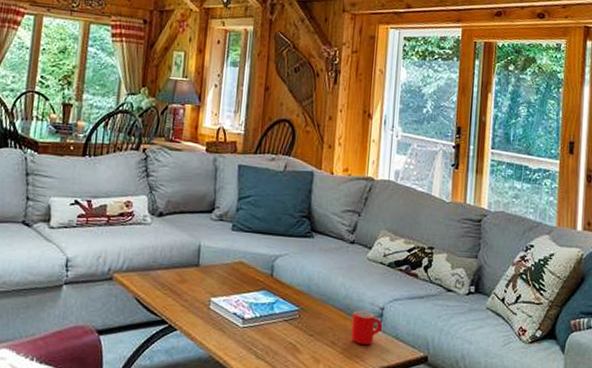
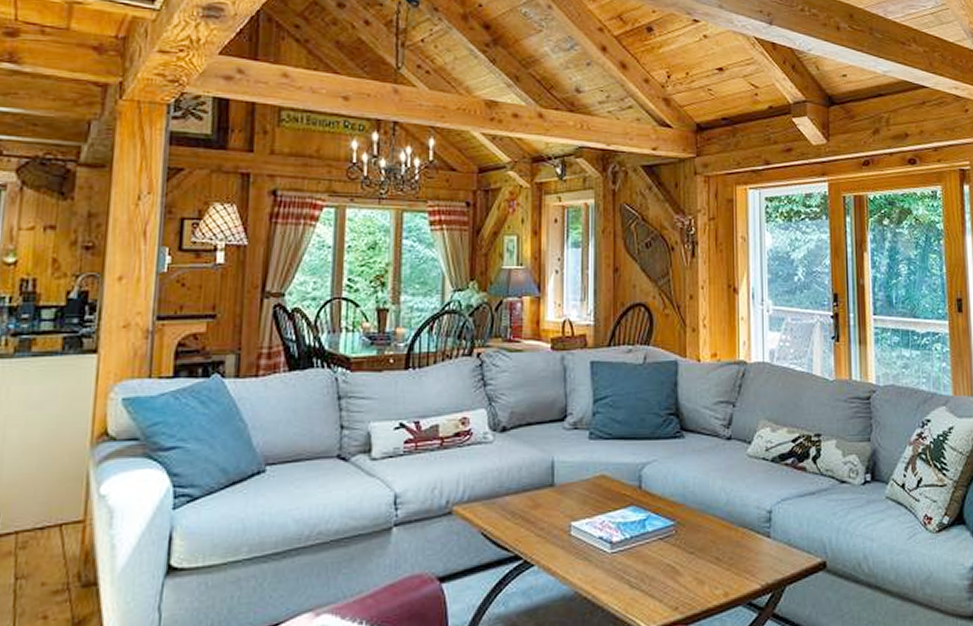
mug: present [351,310,383,346] -> none [737,517,773,558]

